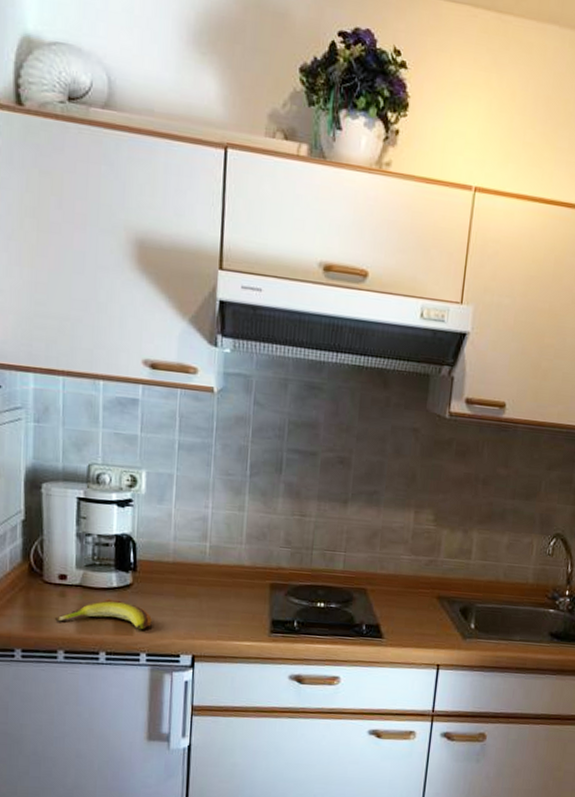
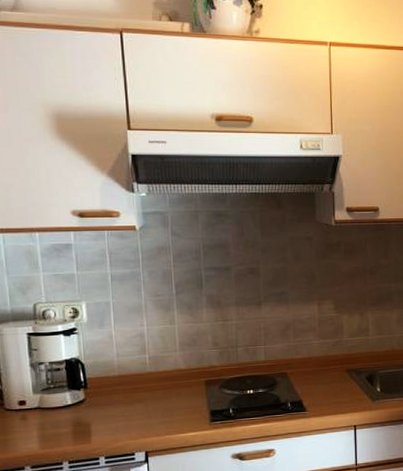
banana: present [54,599,152,630] -> none [18,415,106,442]

